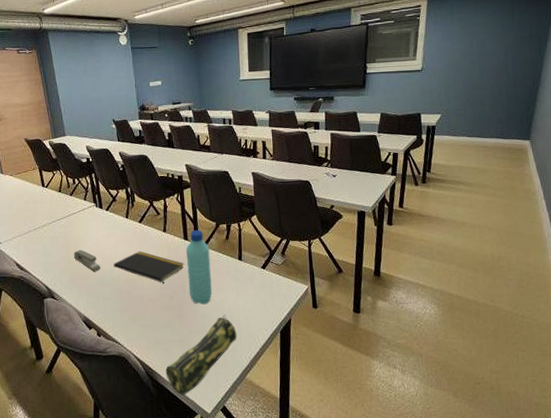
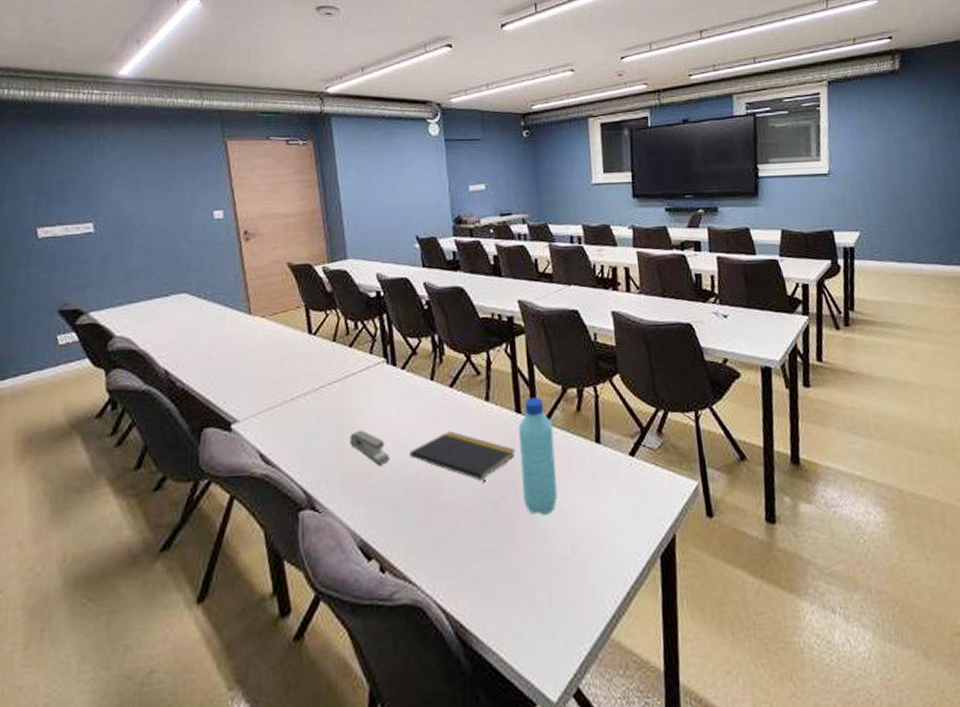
pencil case: present [165,314,237,395] -> none [486,531,596,672]

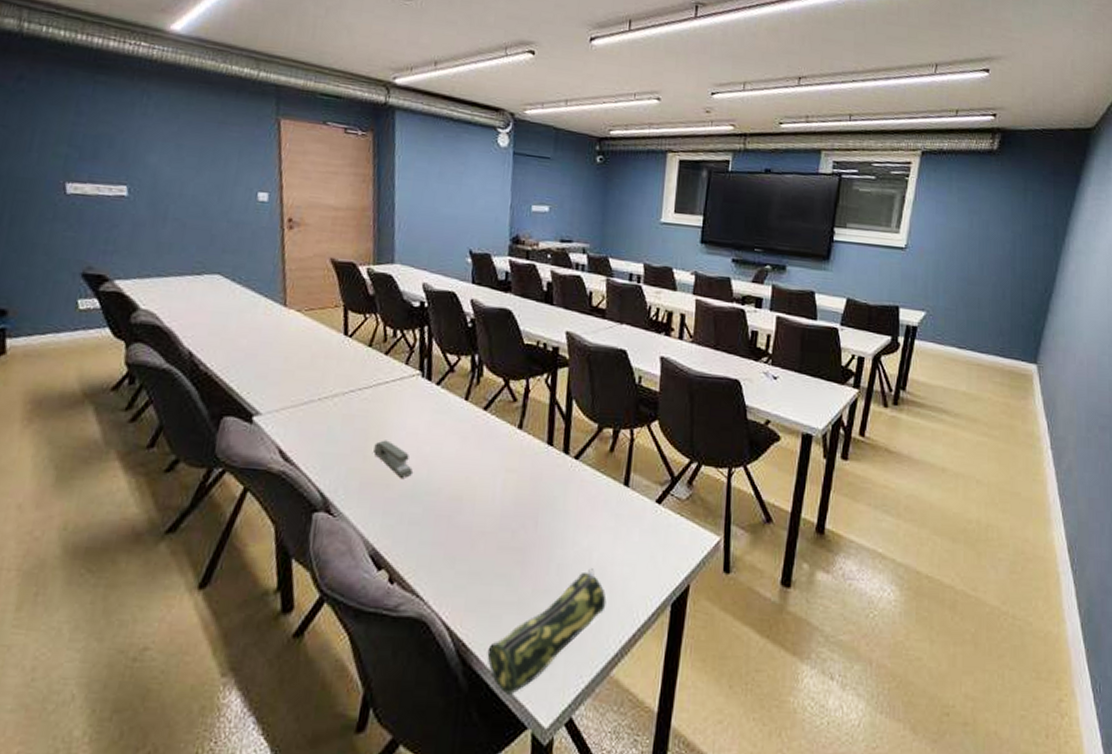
notepad: present [410,431,516,484] -> none [433,453,542,510]
pencil case: none [486,531,596,672] -> present [487,568,607,695]
water bottle: present [518,397,557,516] -> none [542,431,584,550]

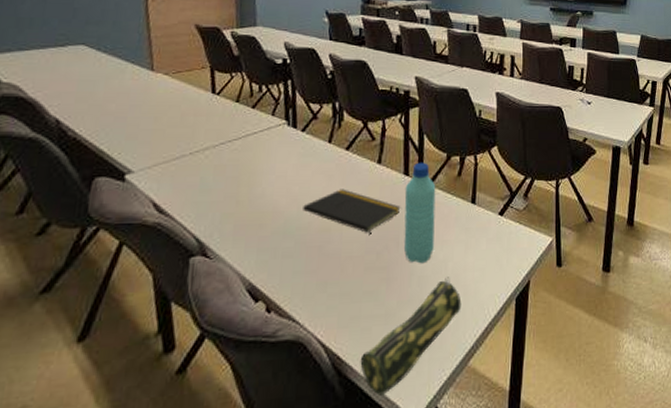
stapler: present [373,440,413,478] -> none [246,185,283,217]
notepad: none [433,453,542,510] -> present [303,189,401,236]
water bottle: none [542,431,584,550] -> present [403,162,436,264]

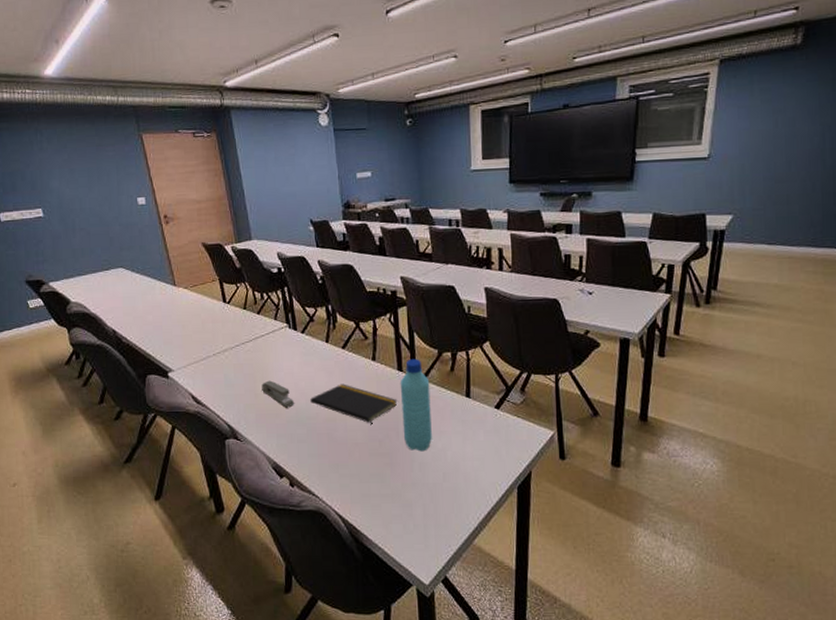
stapler: none [246,185,283,217] -> present [262,380,294,408]
pencil case: present [360,277,462,396] -> none [373,464,463,562]

